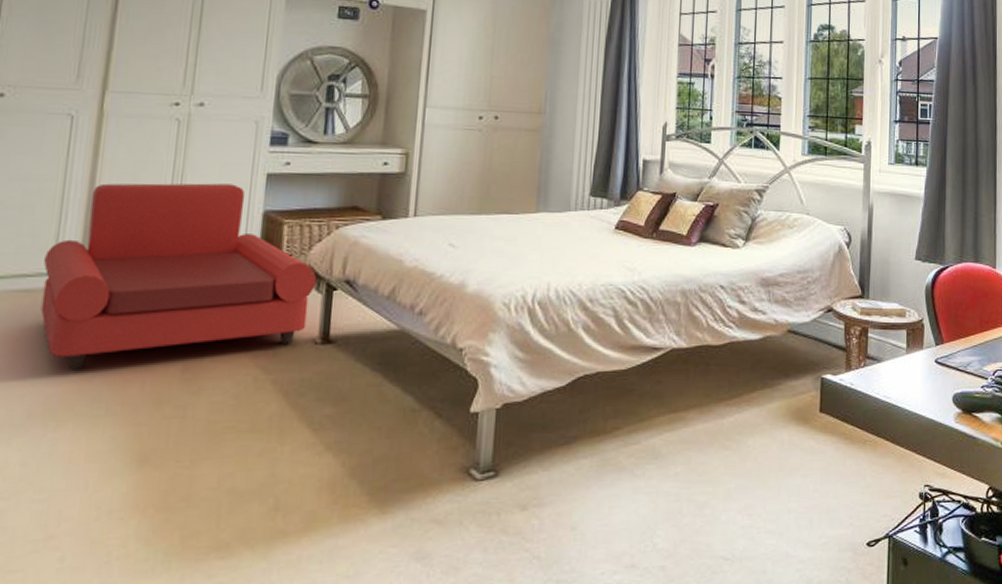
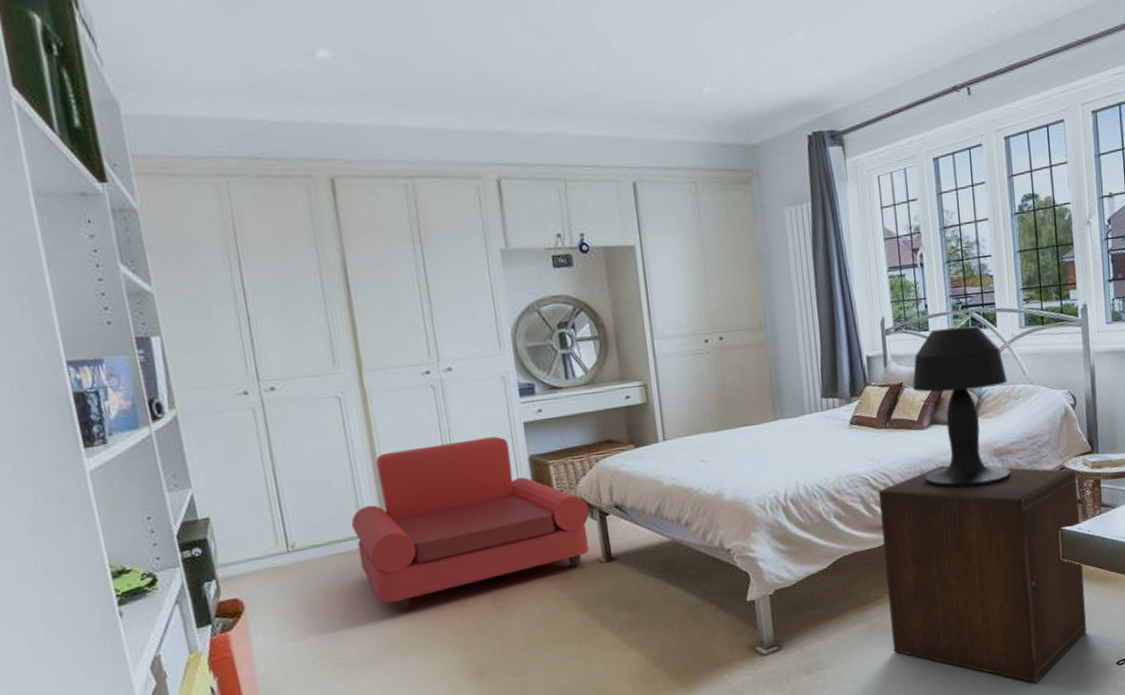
nightstand: none [624,288,844,555] -> present [879,465,1087,683]
table lamp: none [684,142,784,317] -> present [913,326,1011,489]

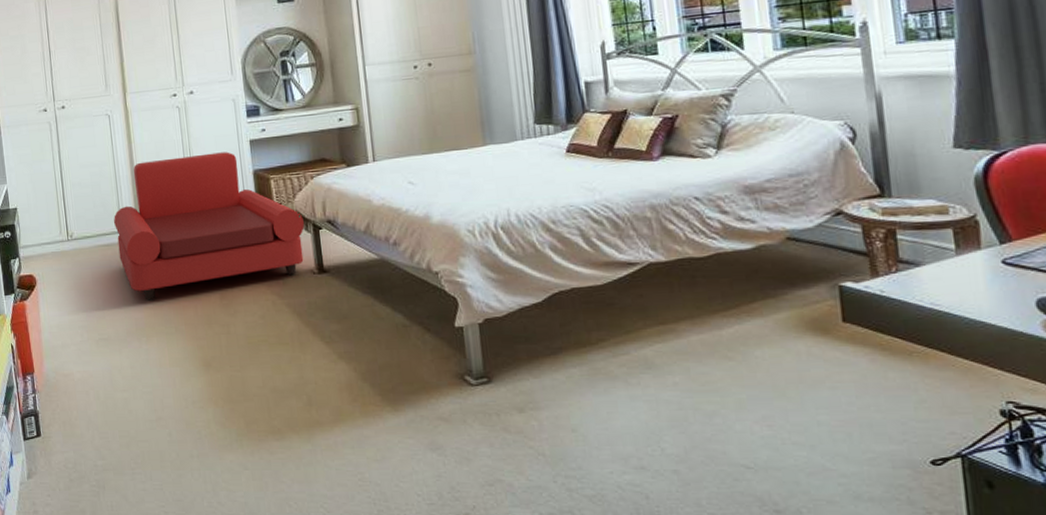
nightstand: present [879,465,1087,683] -> none [600,201,883,467]
table lamp: present [913,326,1011,489] -> none [639,48,767,229]

